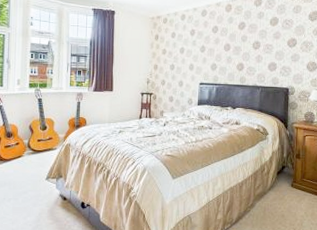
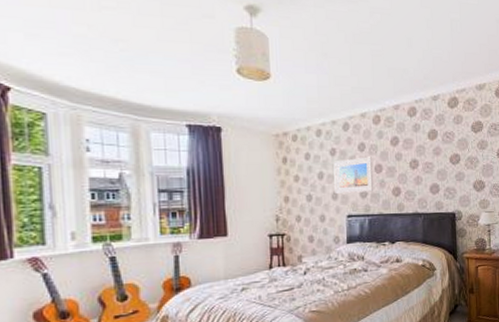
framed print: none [192,37,223,66] -> present [333,157,374,195]

